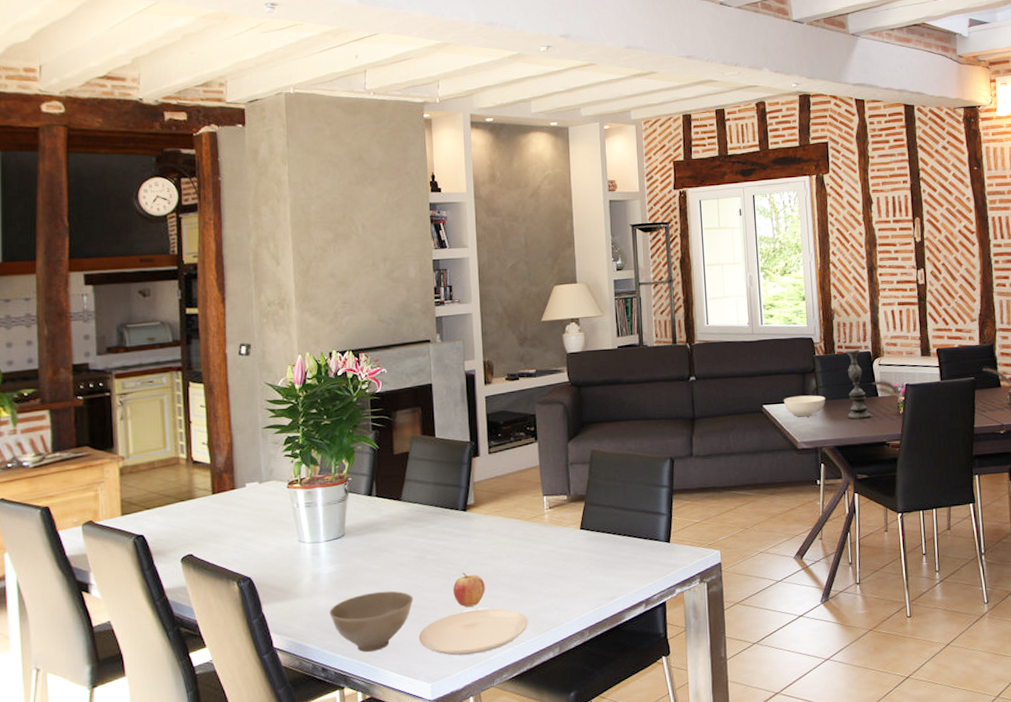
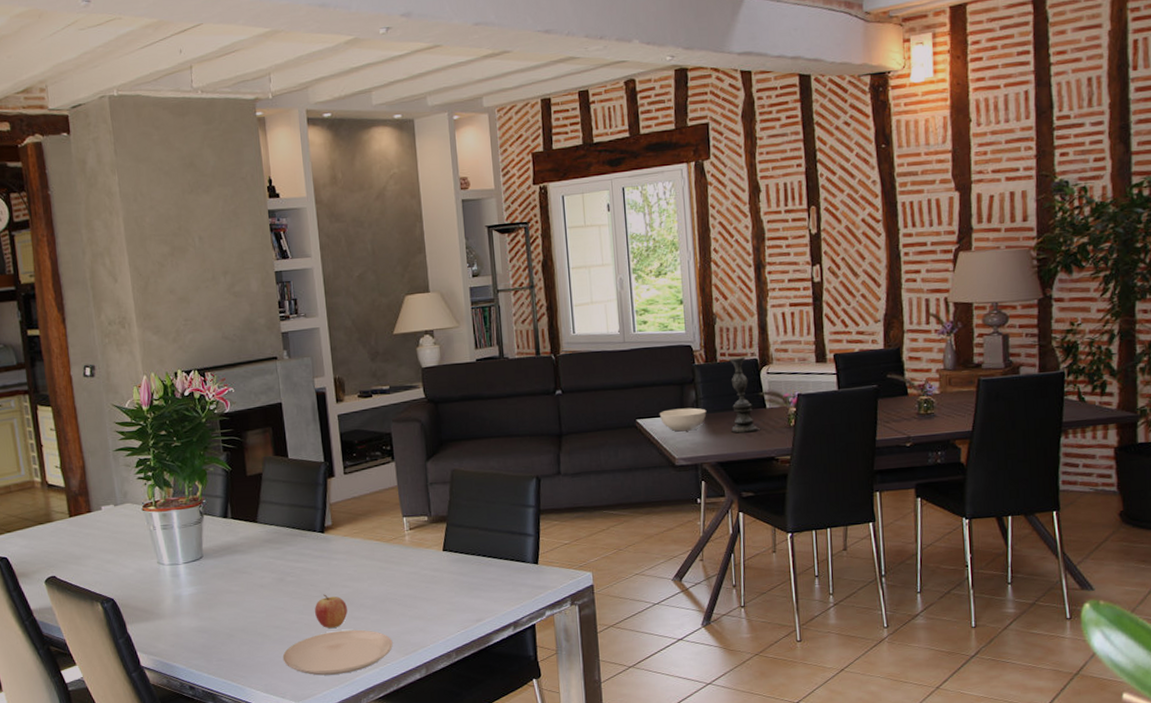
bowl: present [329,591,414,652] -> none [193,612,276,671]

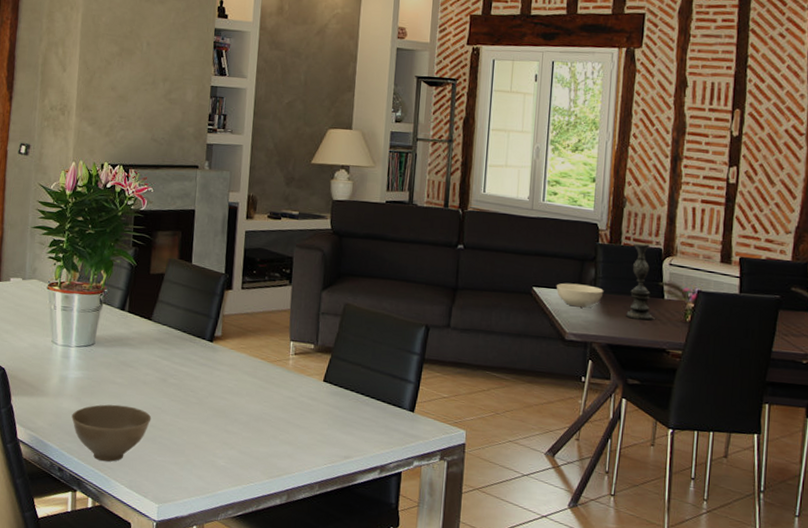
bowl: none [193,612,276,671] -> present [71,404,152,462]
plate: present [282,629,393,676] -> none [151,440,260,485]
fruit: present [314,594,348,628] -> none [189,402,223,438]

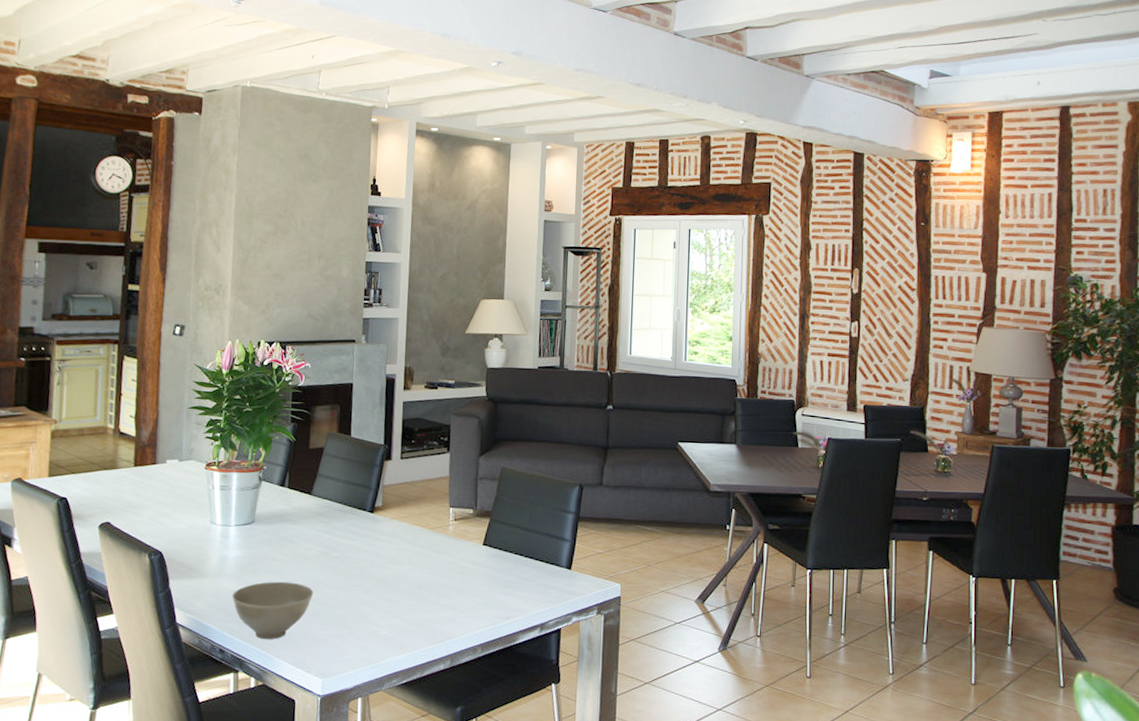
bowl: present [556,282,604,308] -> none [699,437,744,460]
candlestick: present [626,243,656,321] -> none [765,396,792,469]

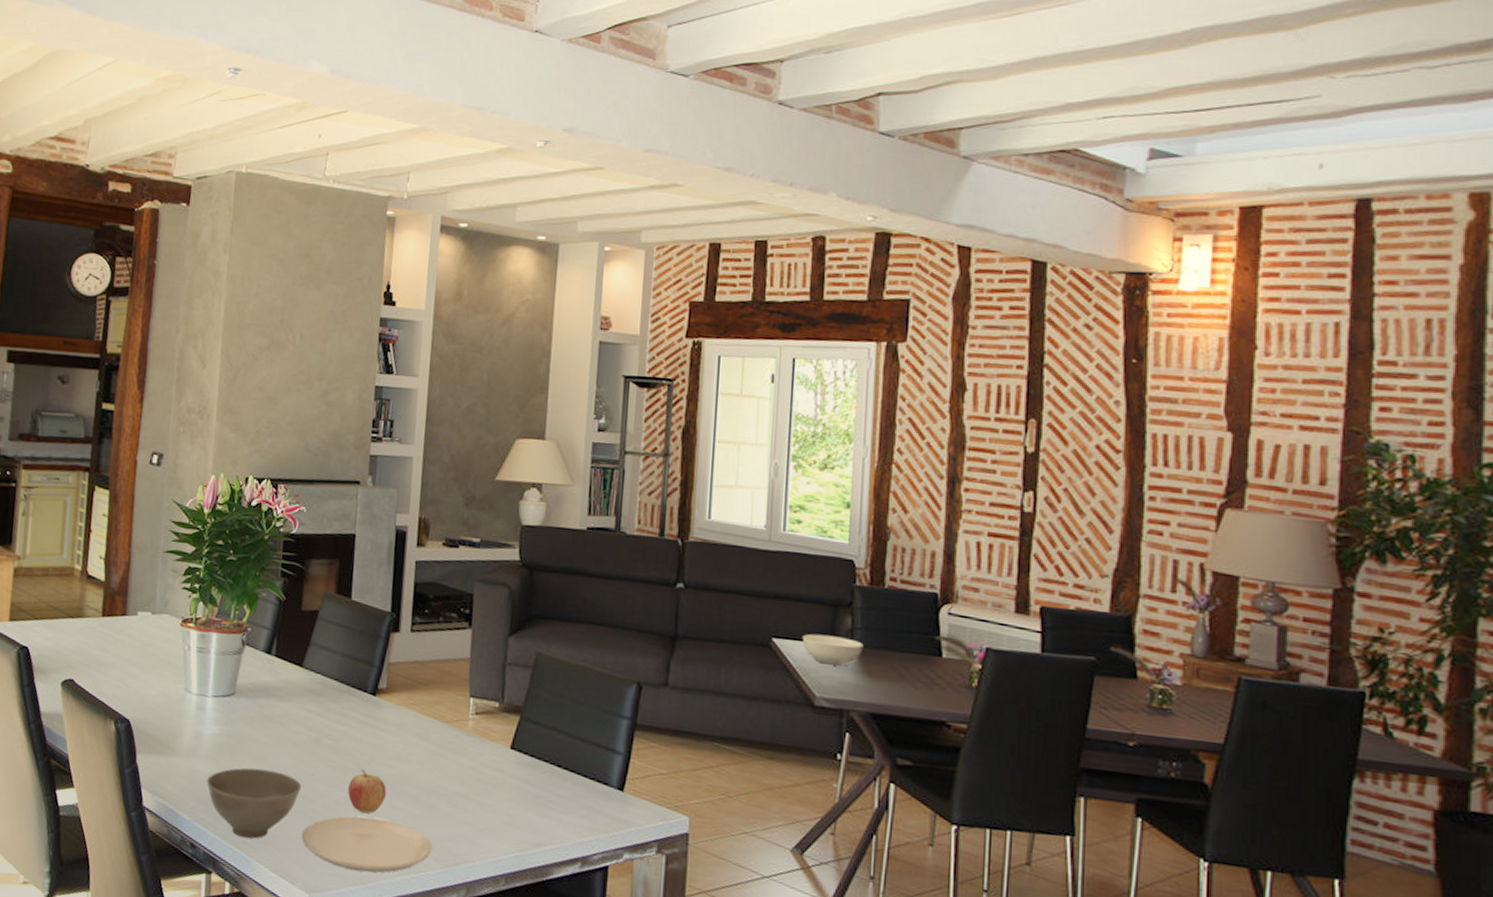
plate: none [314,611,423,656] -> present [301,816,432,873]
fruit: none [352,573,385,608] -> present [347,769,387,813]
bowl: none [699,437,744,460] -> present [801,633,864,667]

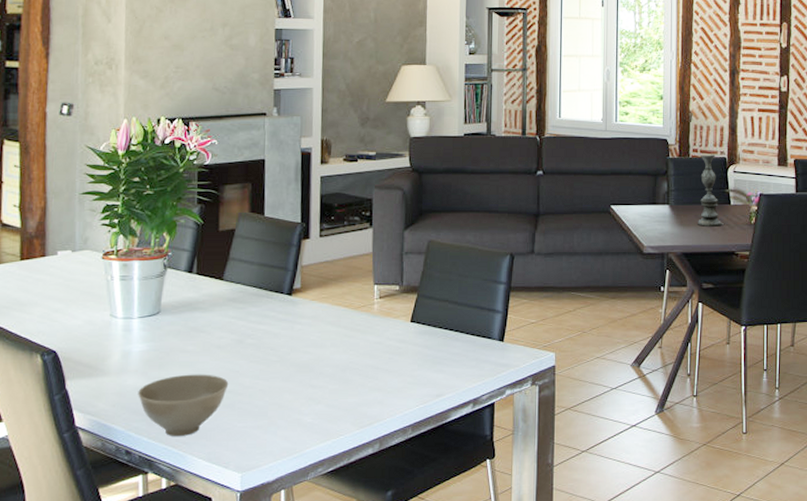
plate: present [301,816,432,873] -> none [231,398,349,446]
fruit: present [347,769,387,813] -> none [271,359,307,395]
bowl: present [801,633,864,667] -> none [632,198,676,220]
candlestick: none [893,586,932,685] -> present [698,155,725,227]

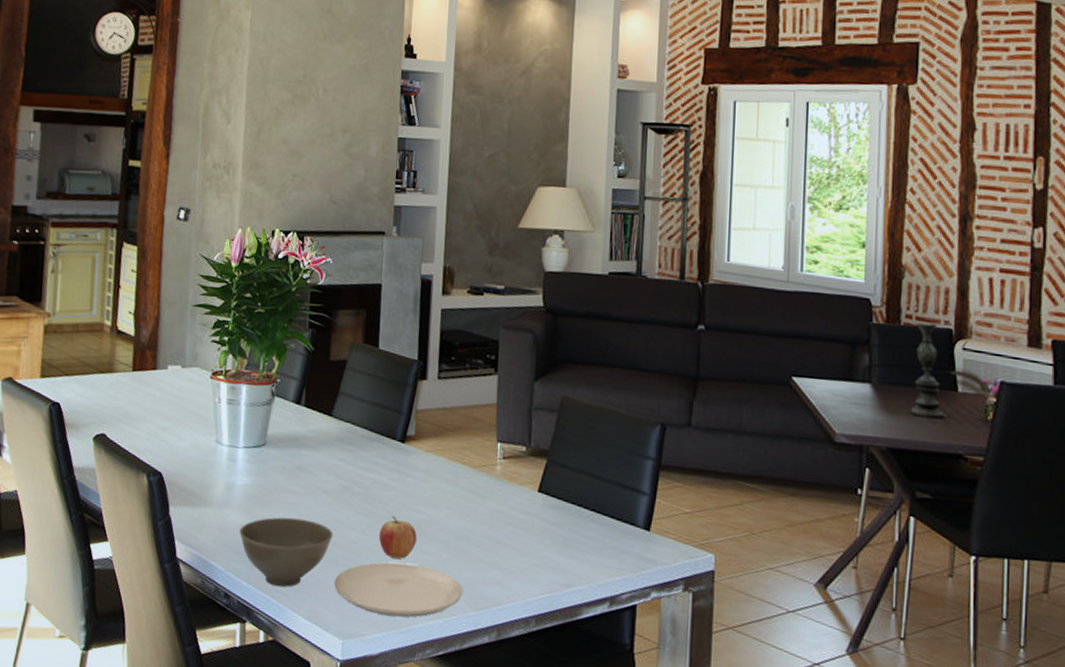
plate: none [231,398,349,446] -> present [333,562,463,618]
fruit: none [271,359,307,395] -> present [378,515,418,559]

